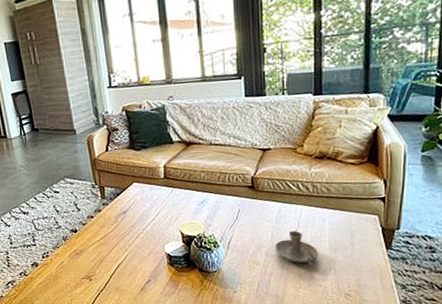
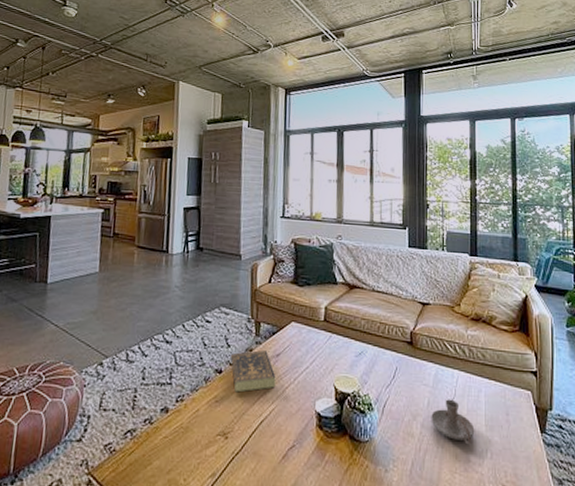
book: none [83,210,127,246] -> present [231,350,276,393]

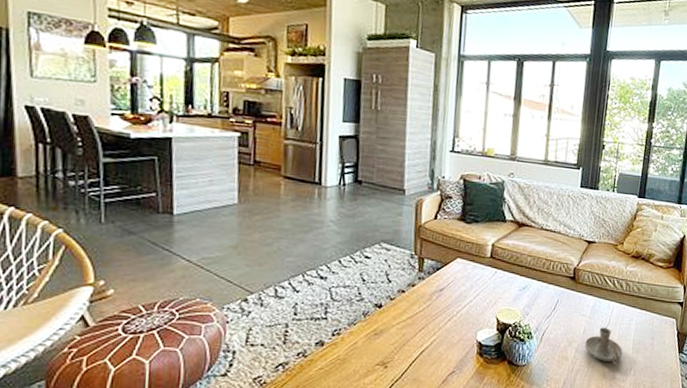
book: present [231,350,276,393] -> none [391,285,439,326]

